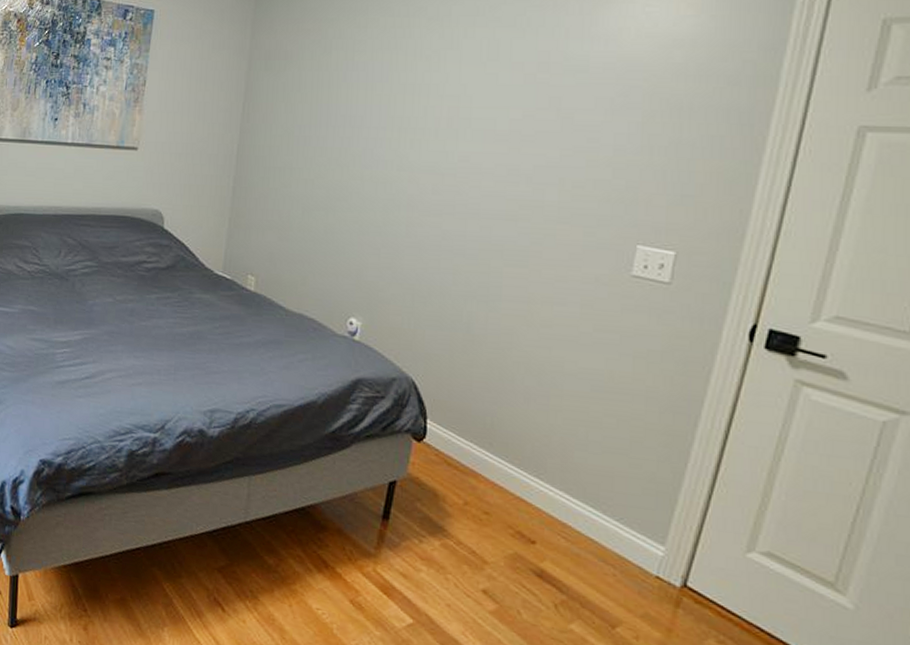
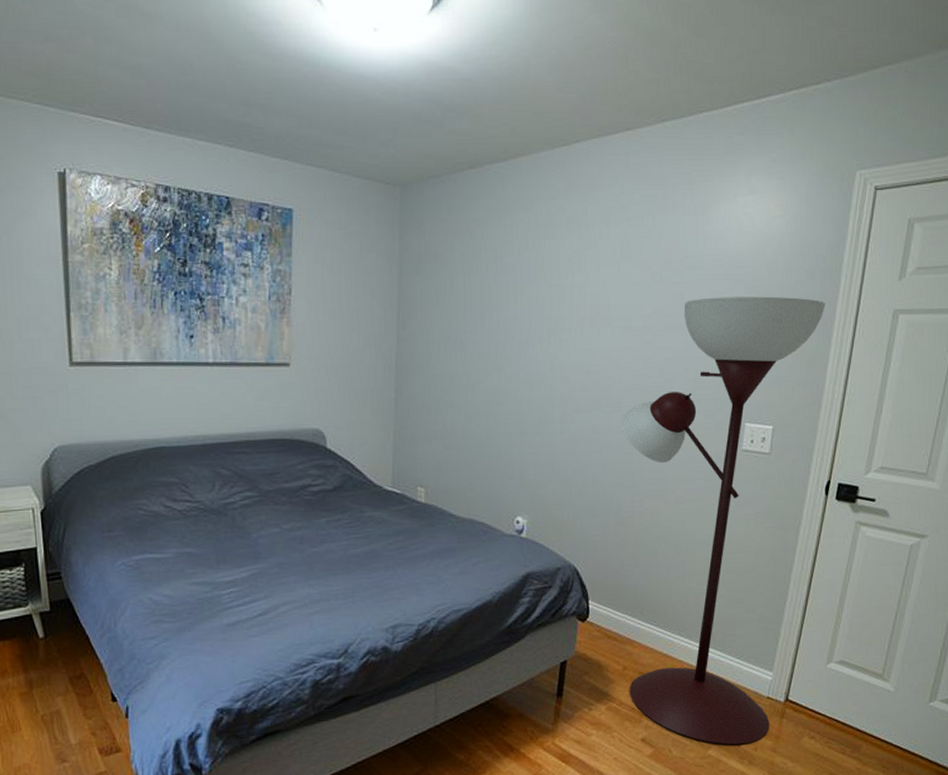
floor lamp: none [470,103,755,629] -> present [620,296,825,745]

